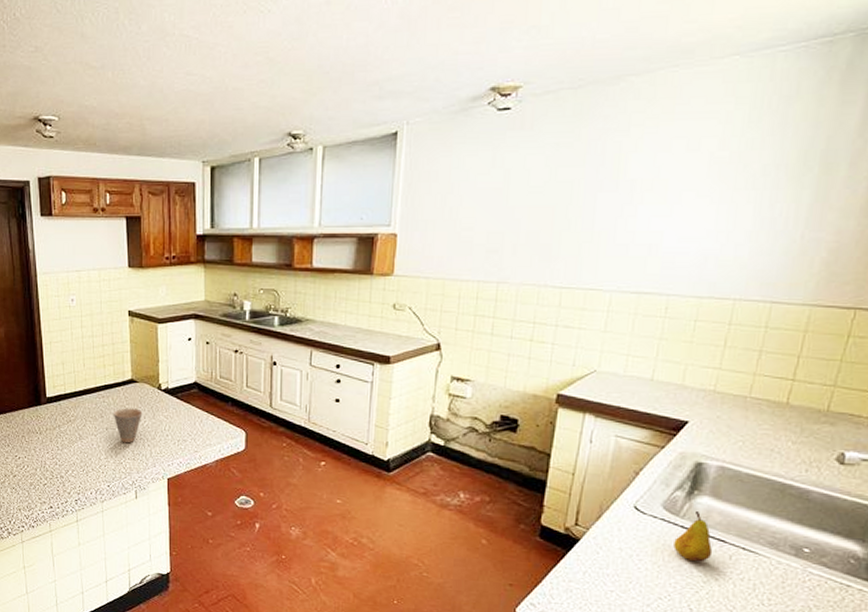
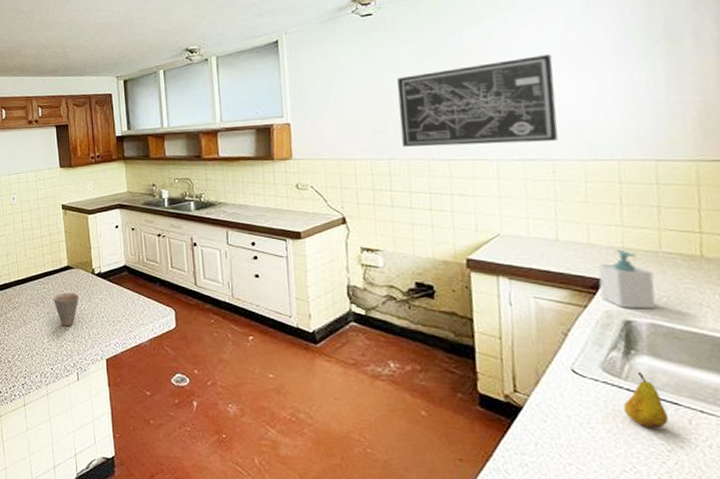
wall art: none [516,175,696,274] -> present [397,54,558,147]
soap bottle: none [681,392,736,453] -> present [598,249,656,309]

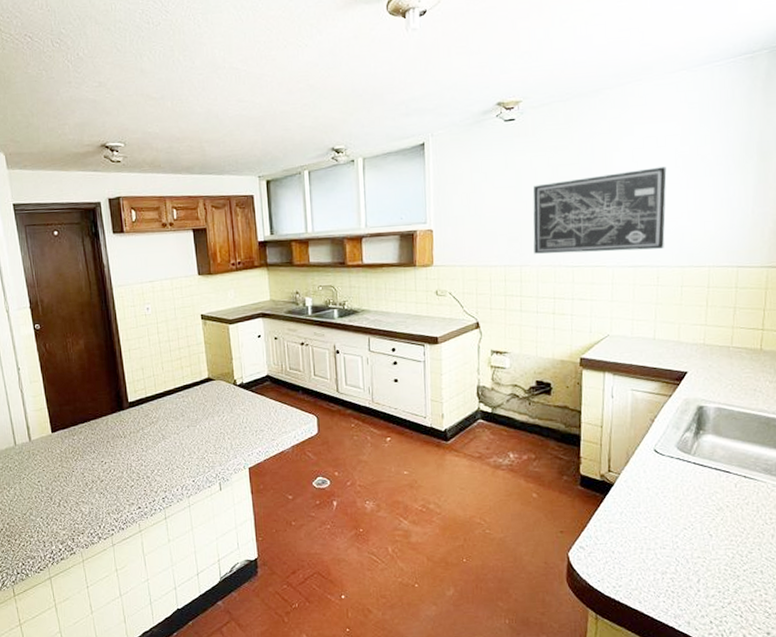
cup: present [52,293,80,327] -> none [192,404,221,439]
soap bottle: present [598,249,656,309] -> none [683,345,724,396]
fruit: present [623,371,669,428] -> none [690,447,721,493]

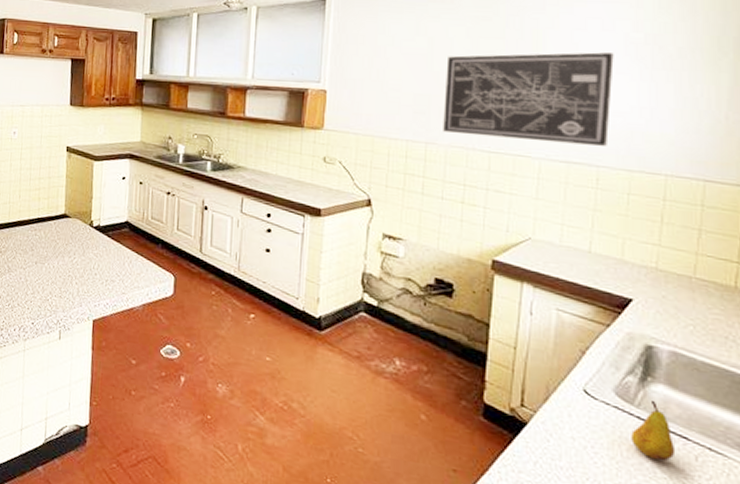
fruit: none [690,447,721,493] -> present [631,399,676,462]

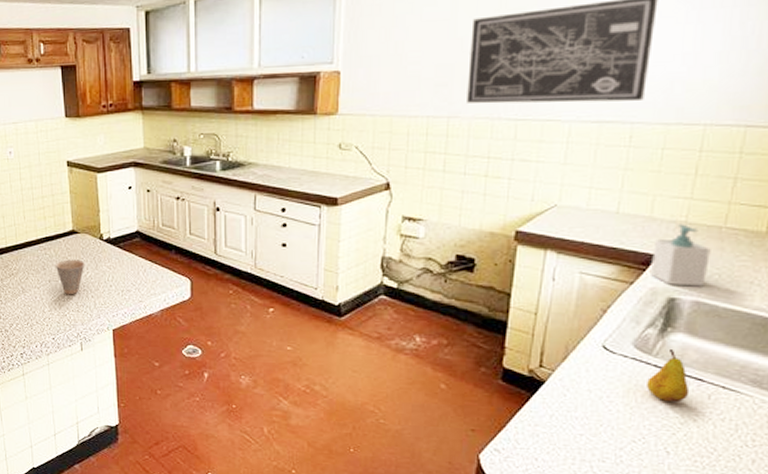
cup: none [43,242,73,280] -> present [55,259,85,295]
soap bottle: none [626,269,683,337] -> present [651,224,711,287]

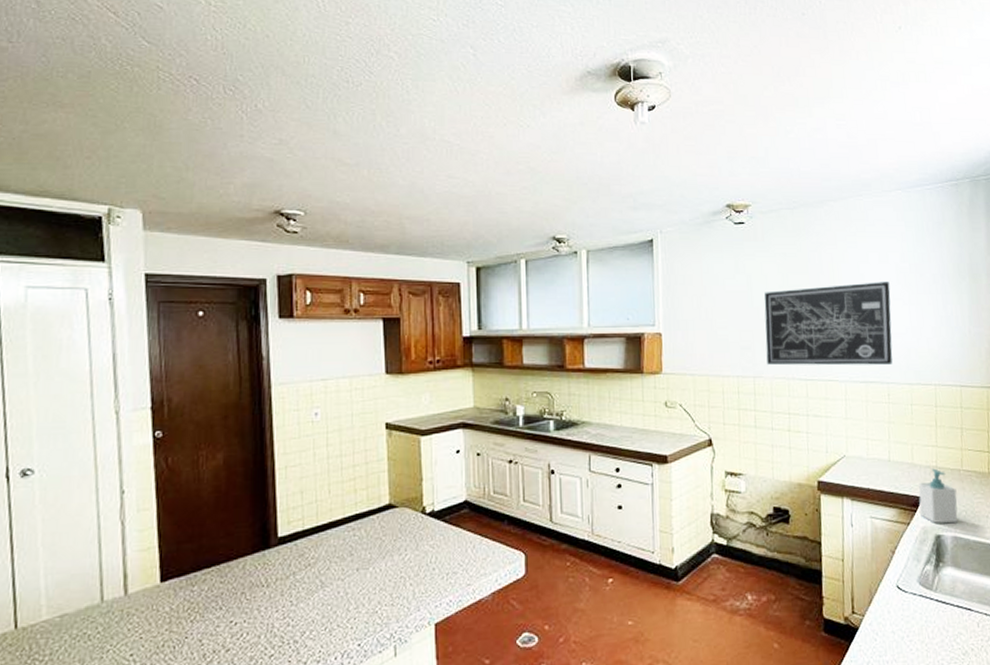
cup: present [55,259,85,295] -> none [365,539,403,586]
fruit: present [647,348,690,403] -> none [933,582,965,635]

